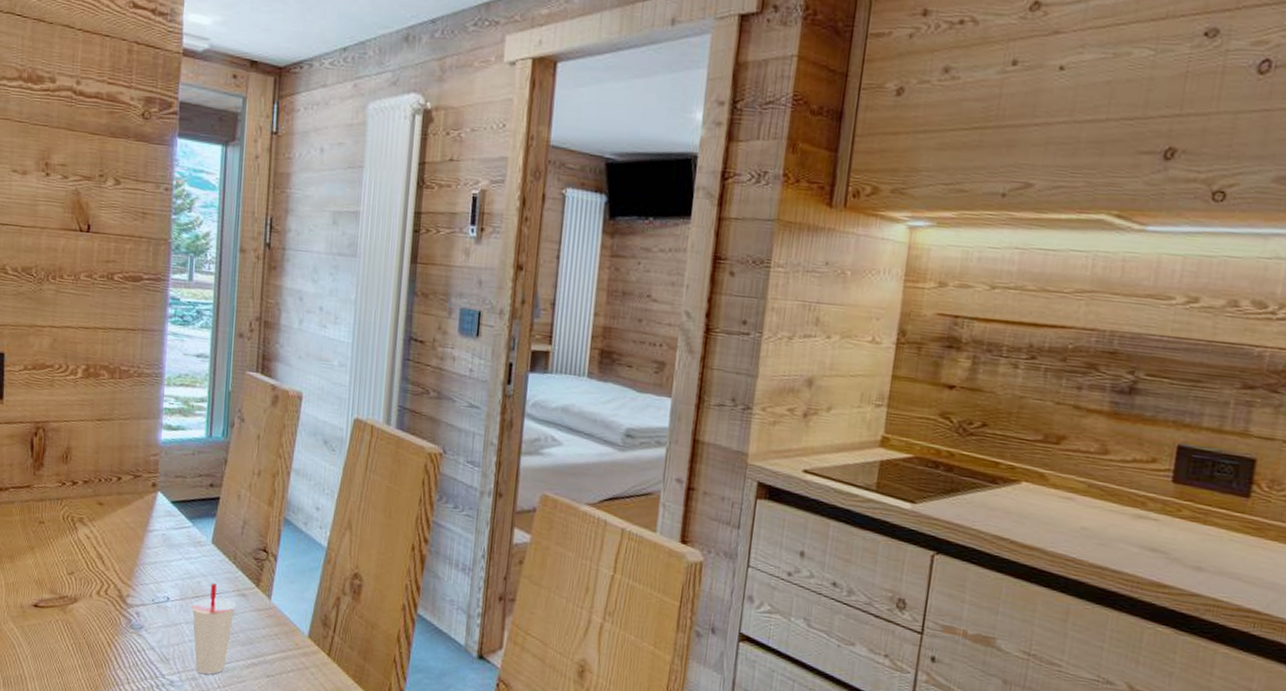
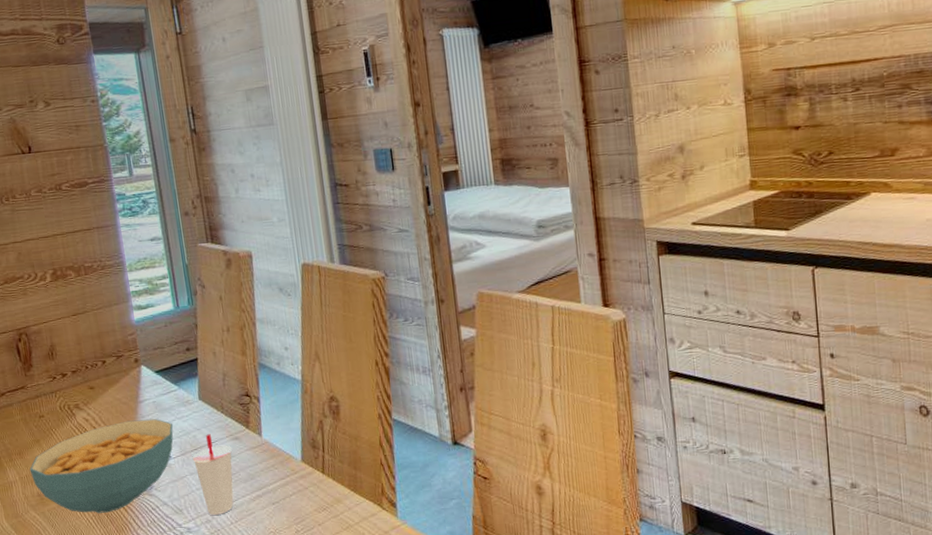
cereal bowl: none [17,548,179,644] -> present [29,419,174,513]

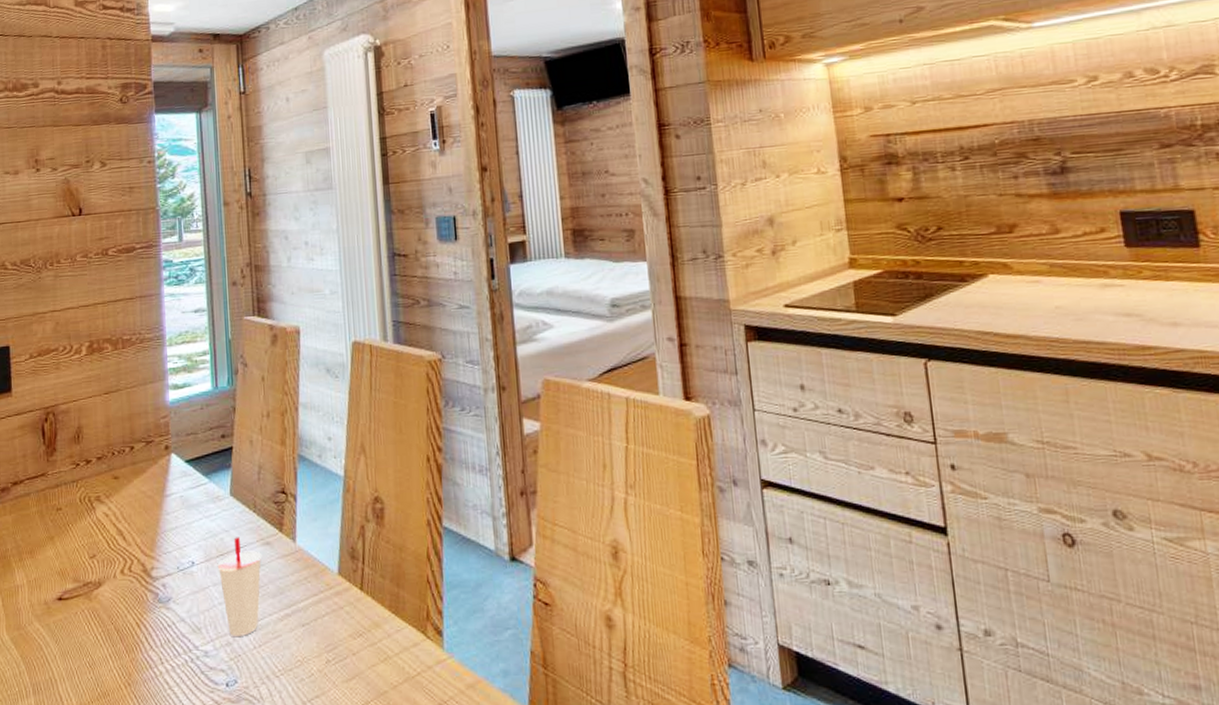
cereal bowl: present [29,419,174,513] -> none [39,516,200,628]

